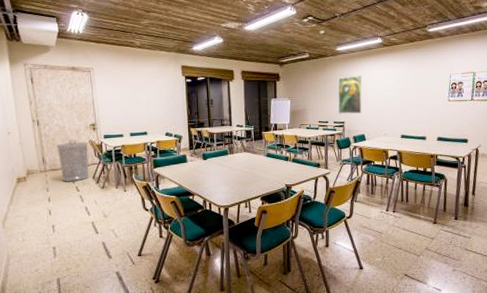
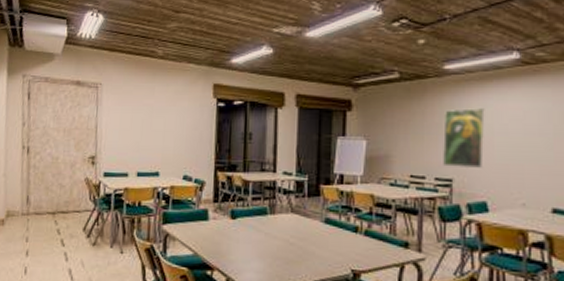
trash can: present [57,139,89,182] -> none [45,175,83,233]

